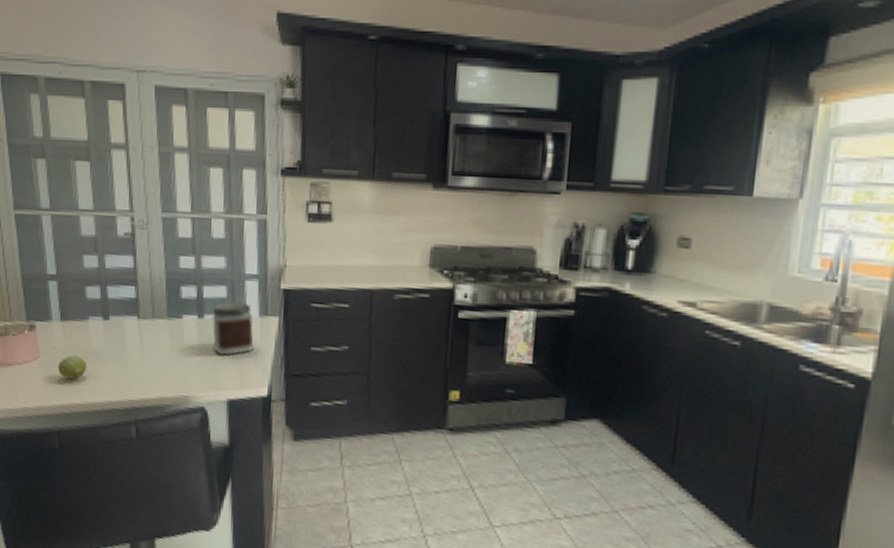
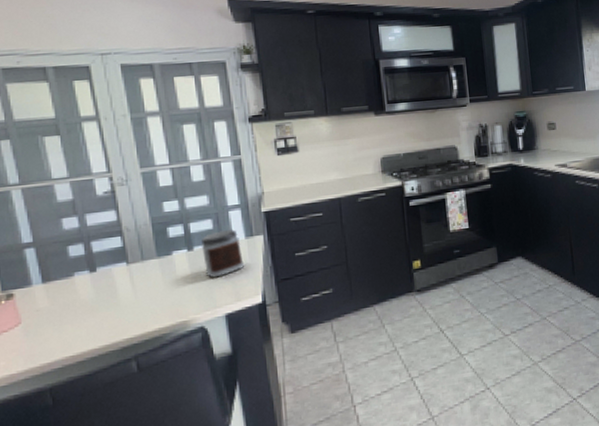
fruit: present [58,355,87,380] -> none [44,312,77,336]

